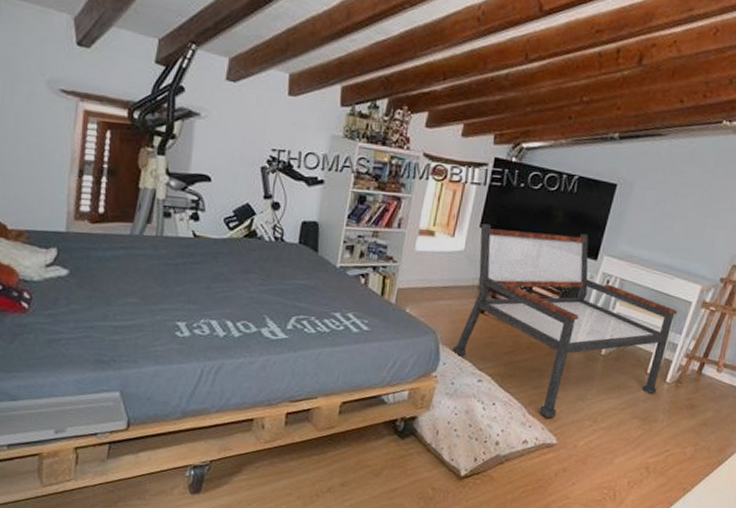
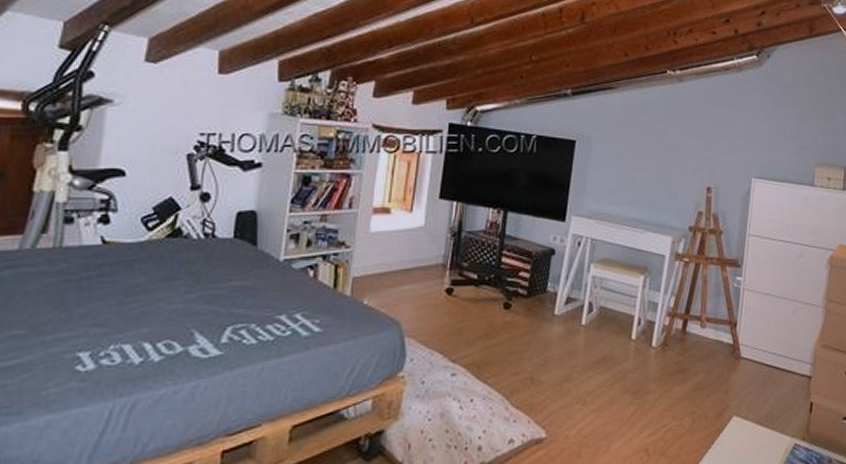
bench: present [452,223,678,418] -> none [419,194,653,408]

